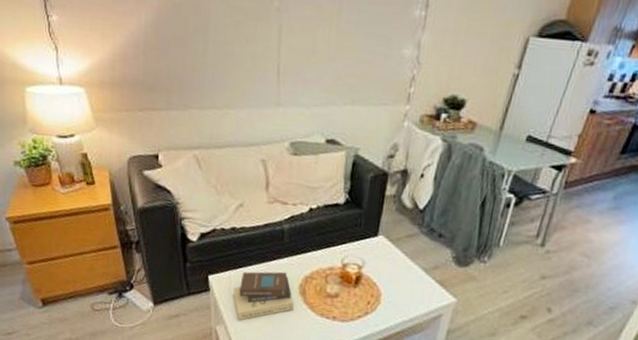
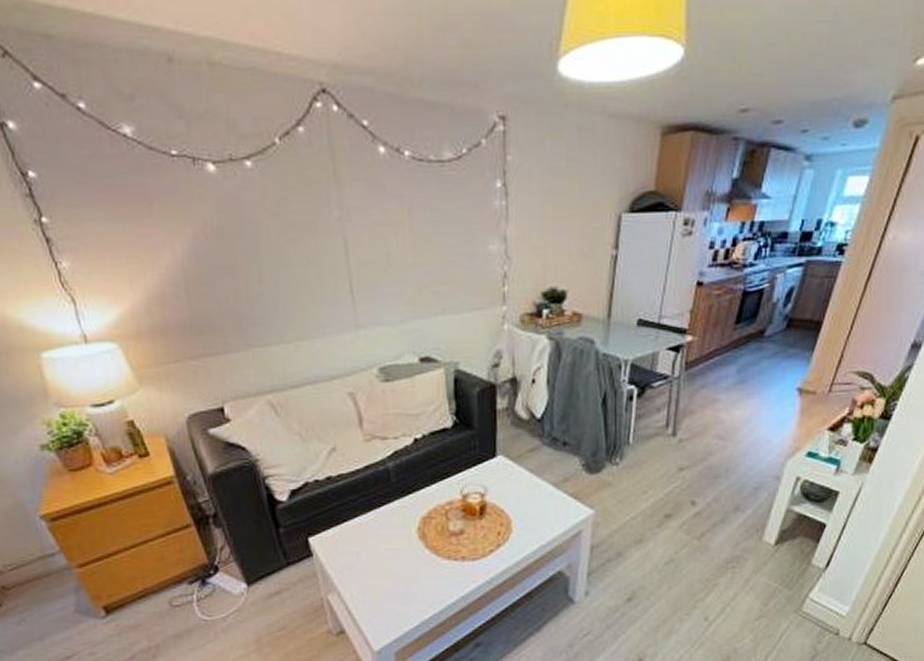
books: present [233,271,294,320] -> none [341,517,415,583]

